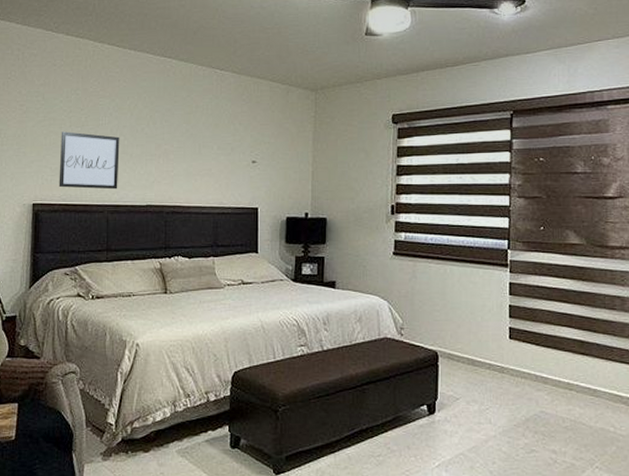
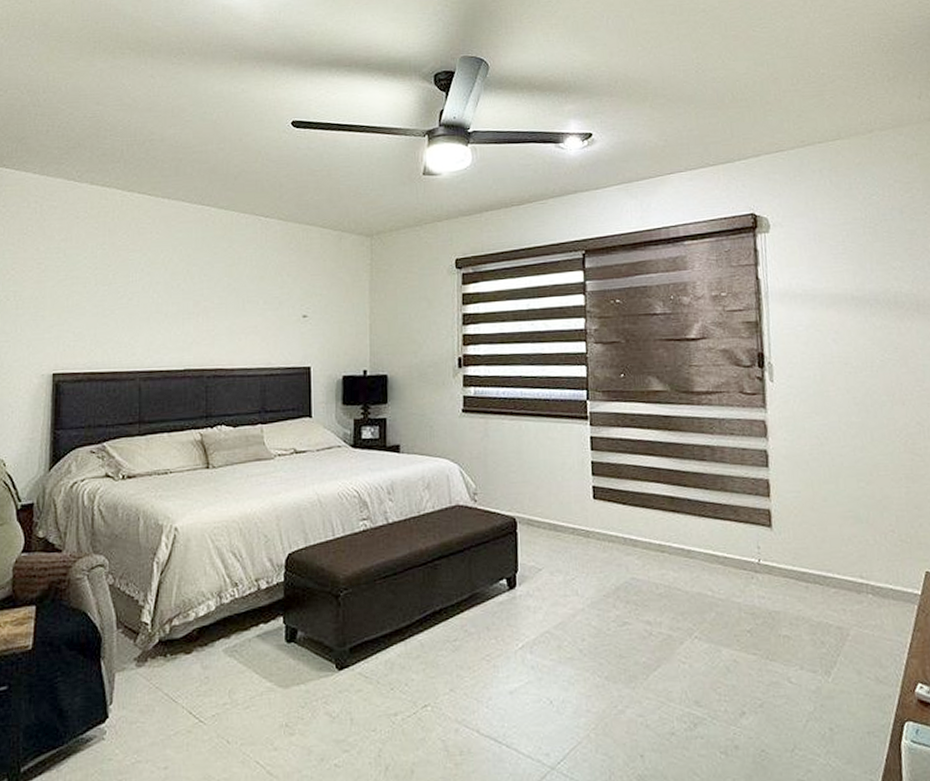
wall art: present [59,131,120,190] -> none [83,291,153,354]

